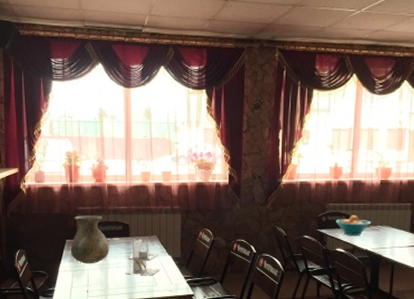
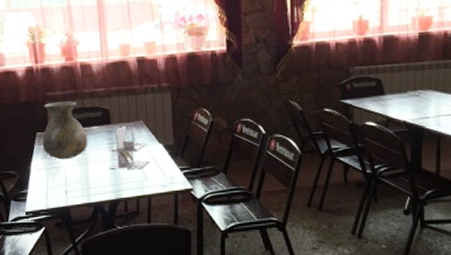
fruit bowl: present [335,215,371,236] -> none [363,79,409,105]

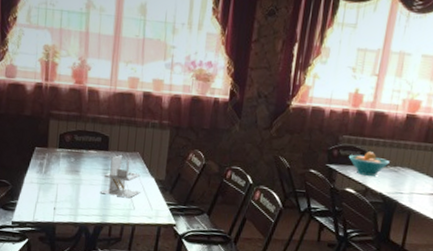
vase: present [42,101,88,160] -> none [39,120,84,178]
fruit bowl: none [363,79,409,105] -> present [348,151,390,176]

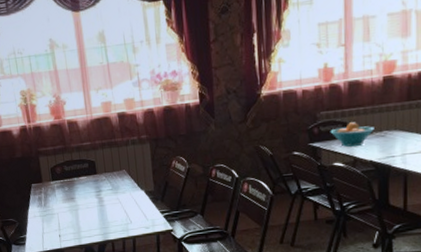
napkin holder: present [99,154,141,199] -> none [96,175,134,214]

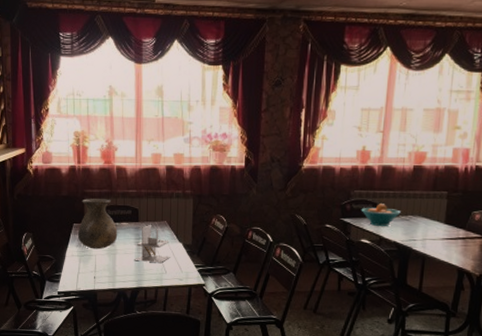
vase: none [37,155,78,208] -> present [78,199,118,250]
napkin holder: none [96,175,134,214] -> present [133,224,170,264]

